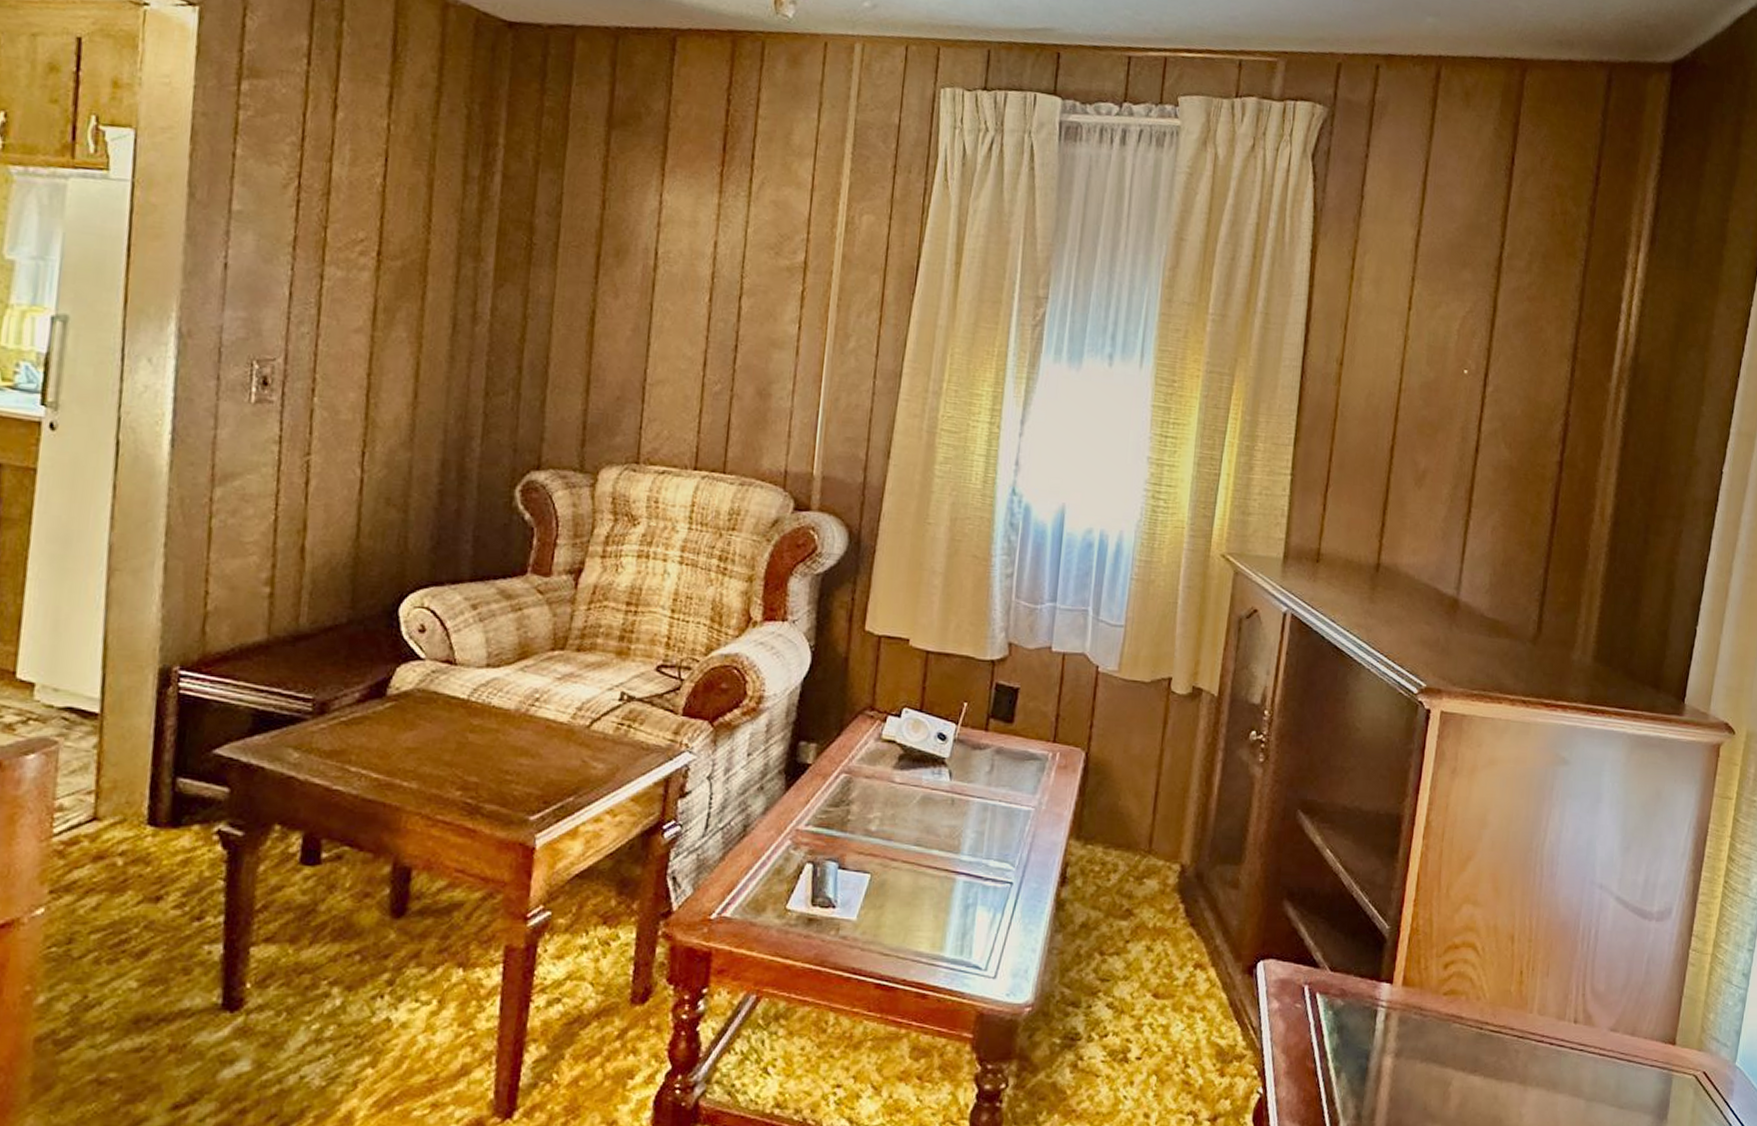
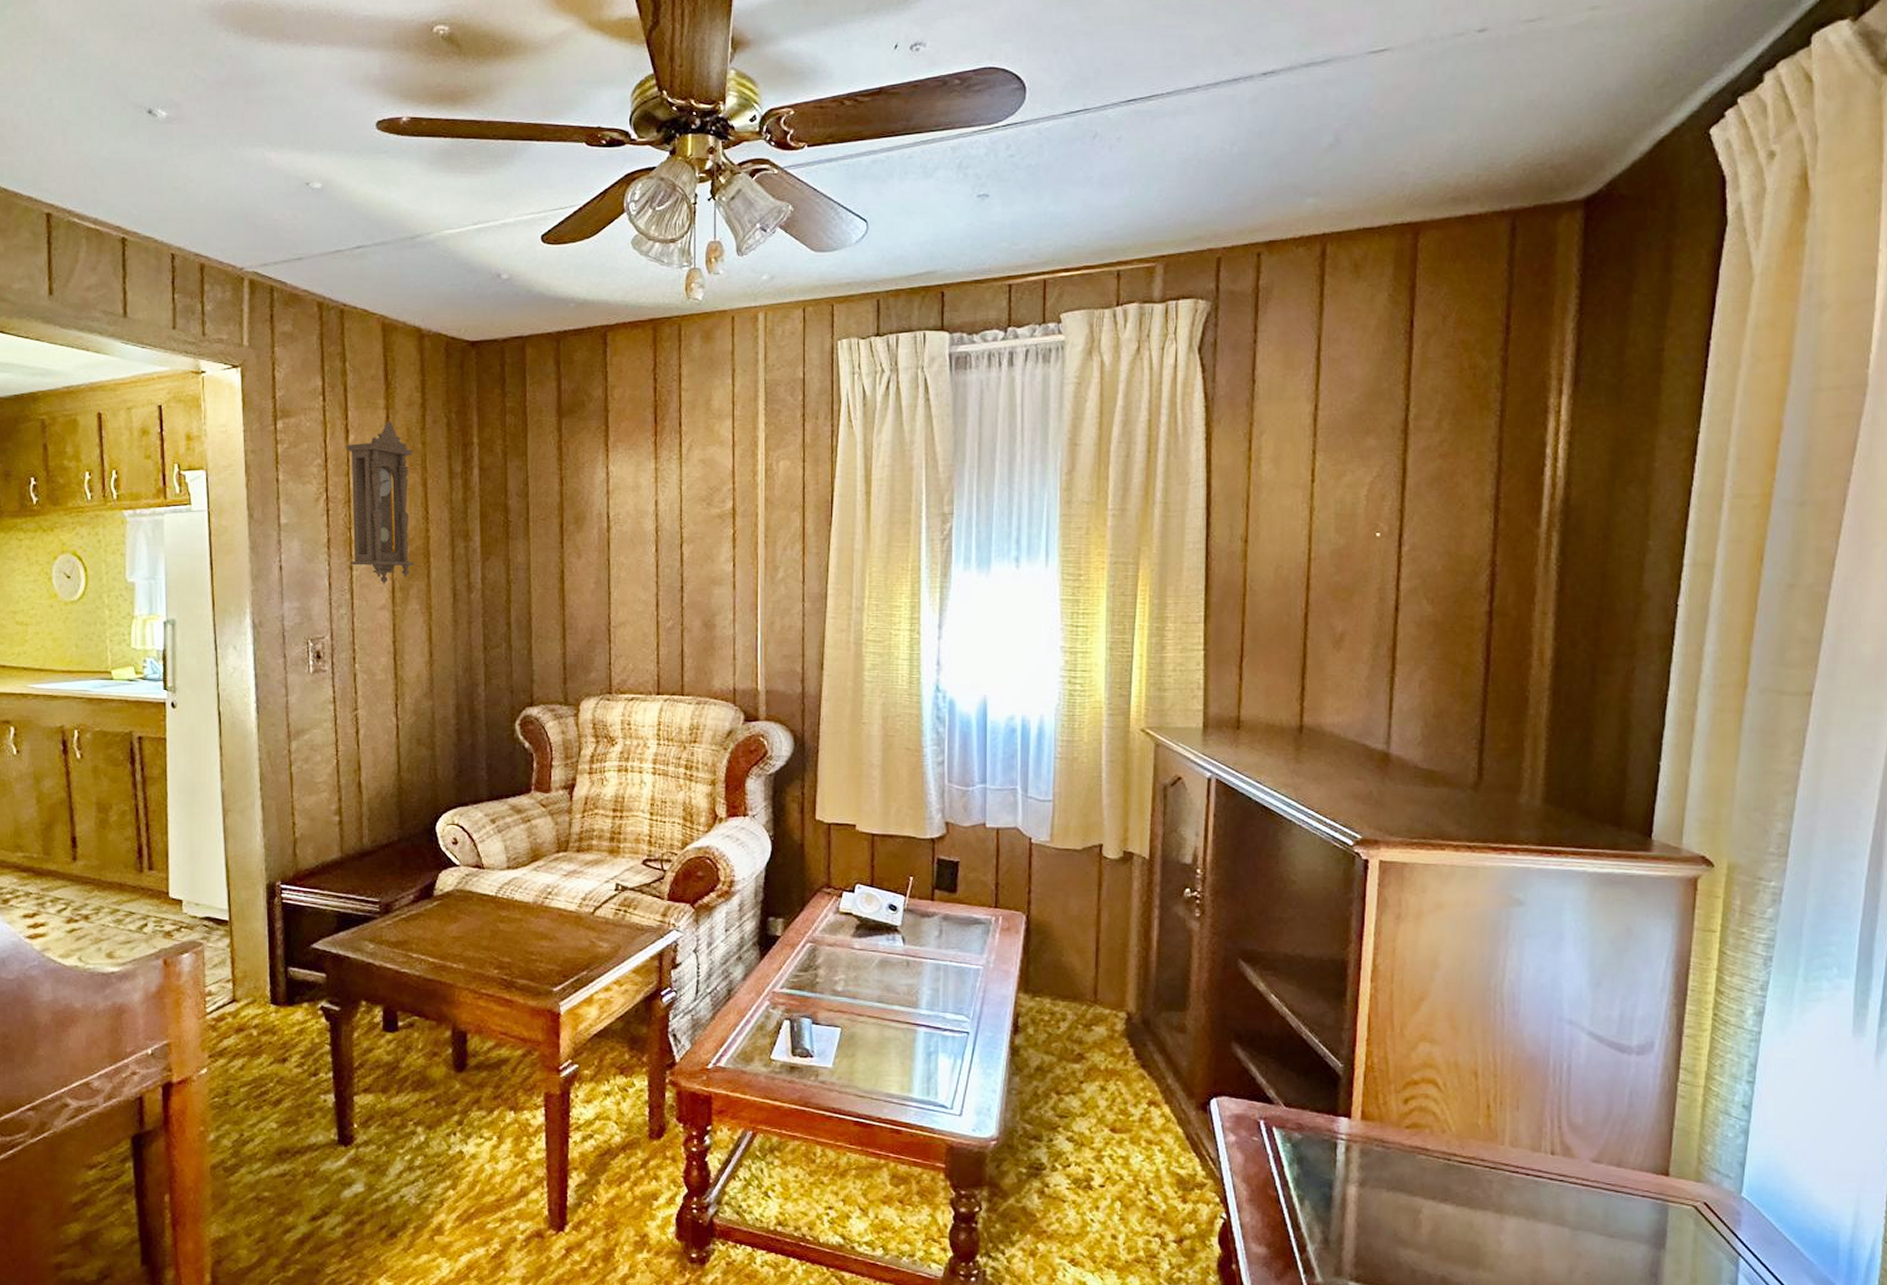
pendulum clock: none [322,101,420,302] -> present [346,421,414,584]

